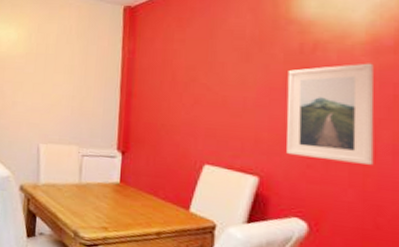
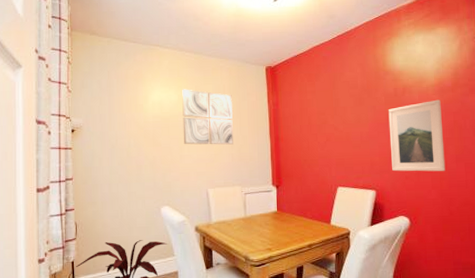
wall art: none [18,27,79,95] -> present [182,89,233,145]

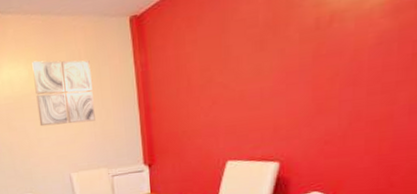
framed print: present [388,99,446,172] -> none [303,24,393,136]

